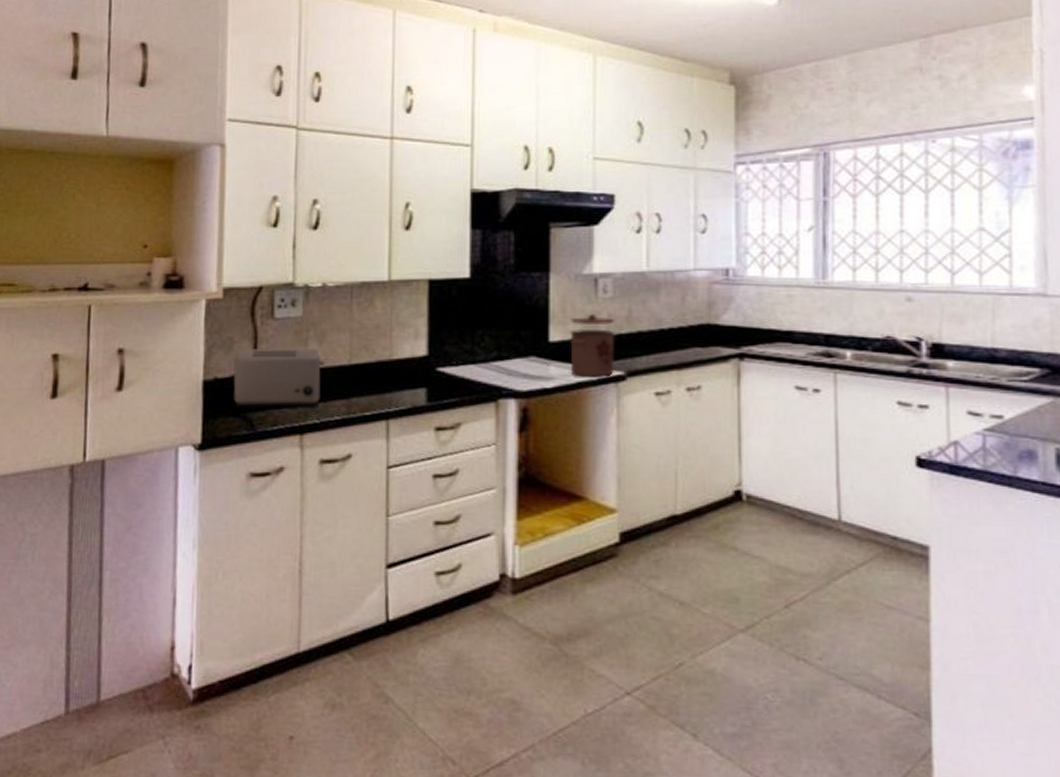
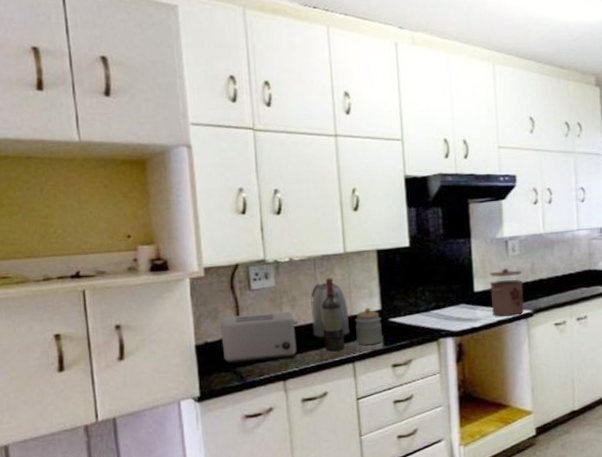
kettle: none [341,316,387,390] -> present [310,283,351,342]
wine bottle: none [353,311,380,403] -> present [320,278,345,351]
jar: none [394,352,427,400] -> present [355,308,384,345]

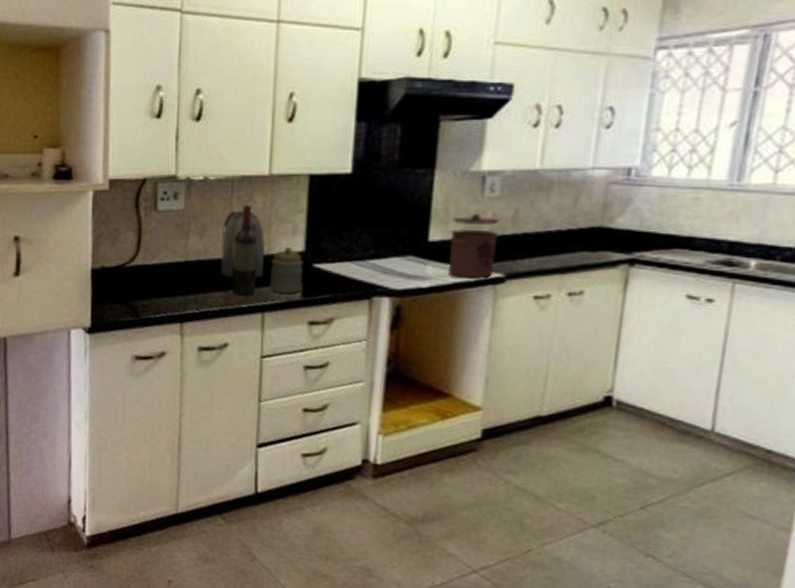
toaster: present [220,312,299,365] -> none [119,239,205,298]

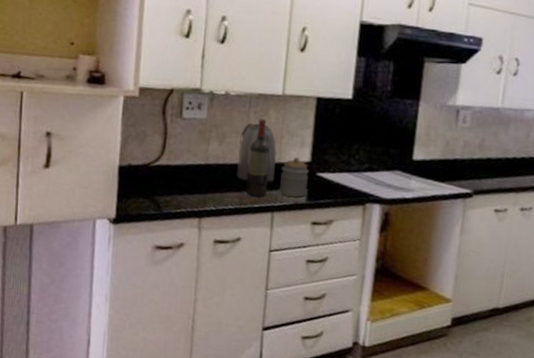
cooking pot: present [448,213,499,279] -> none [428,139,469,193]

